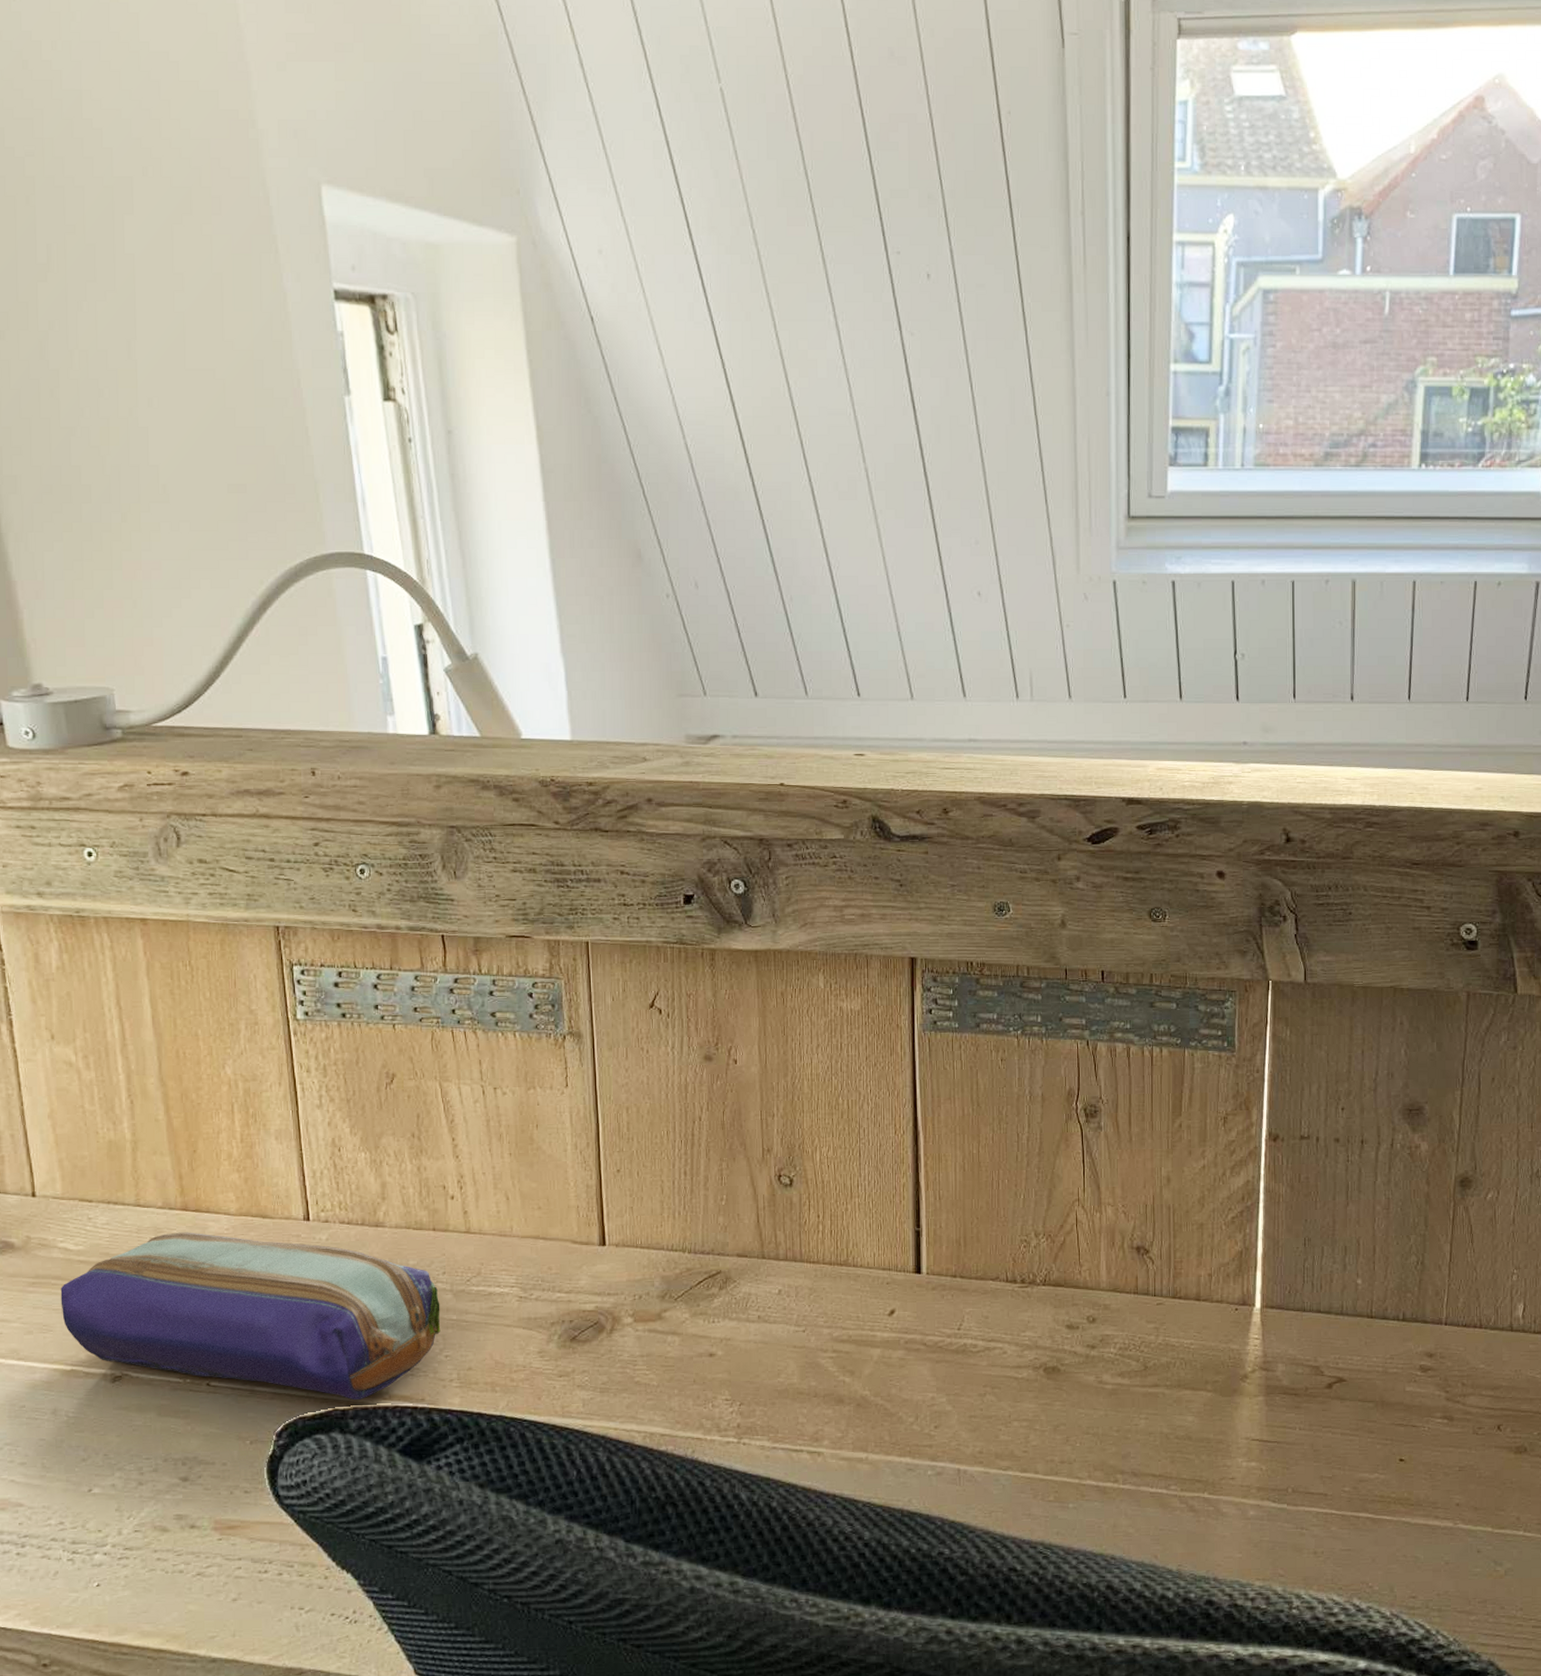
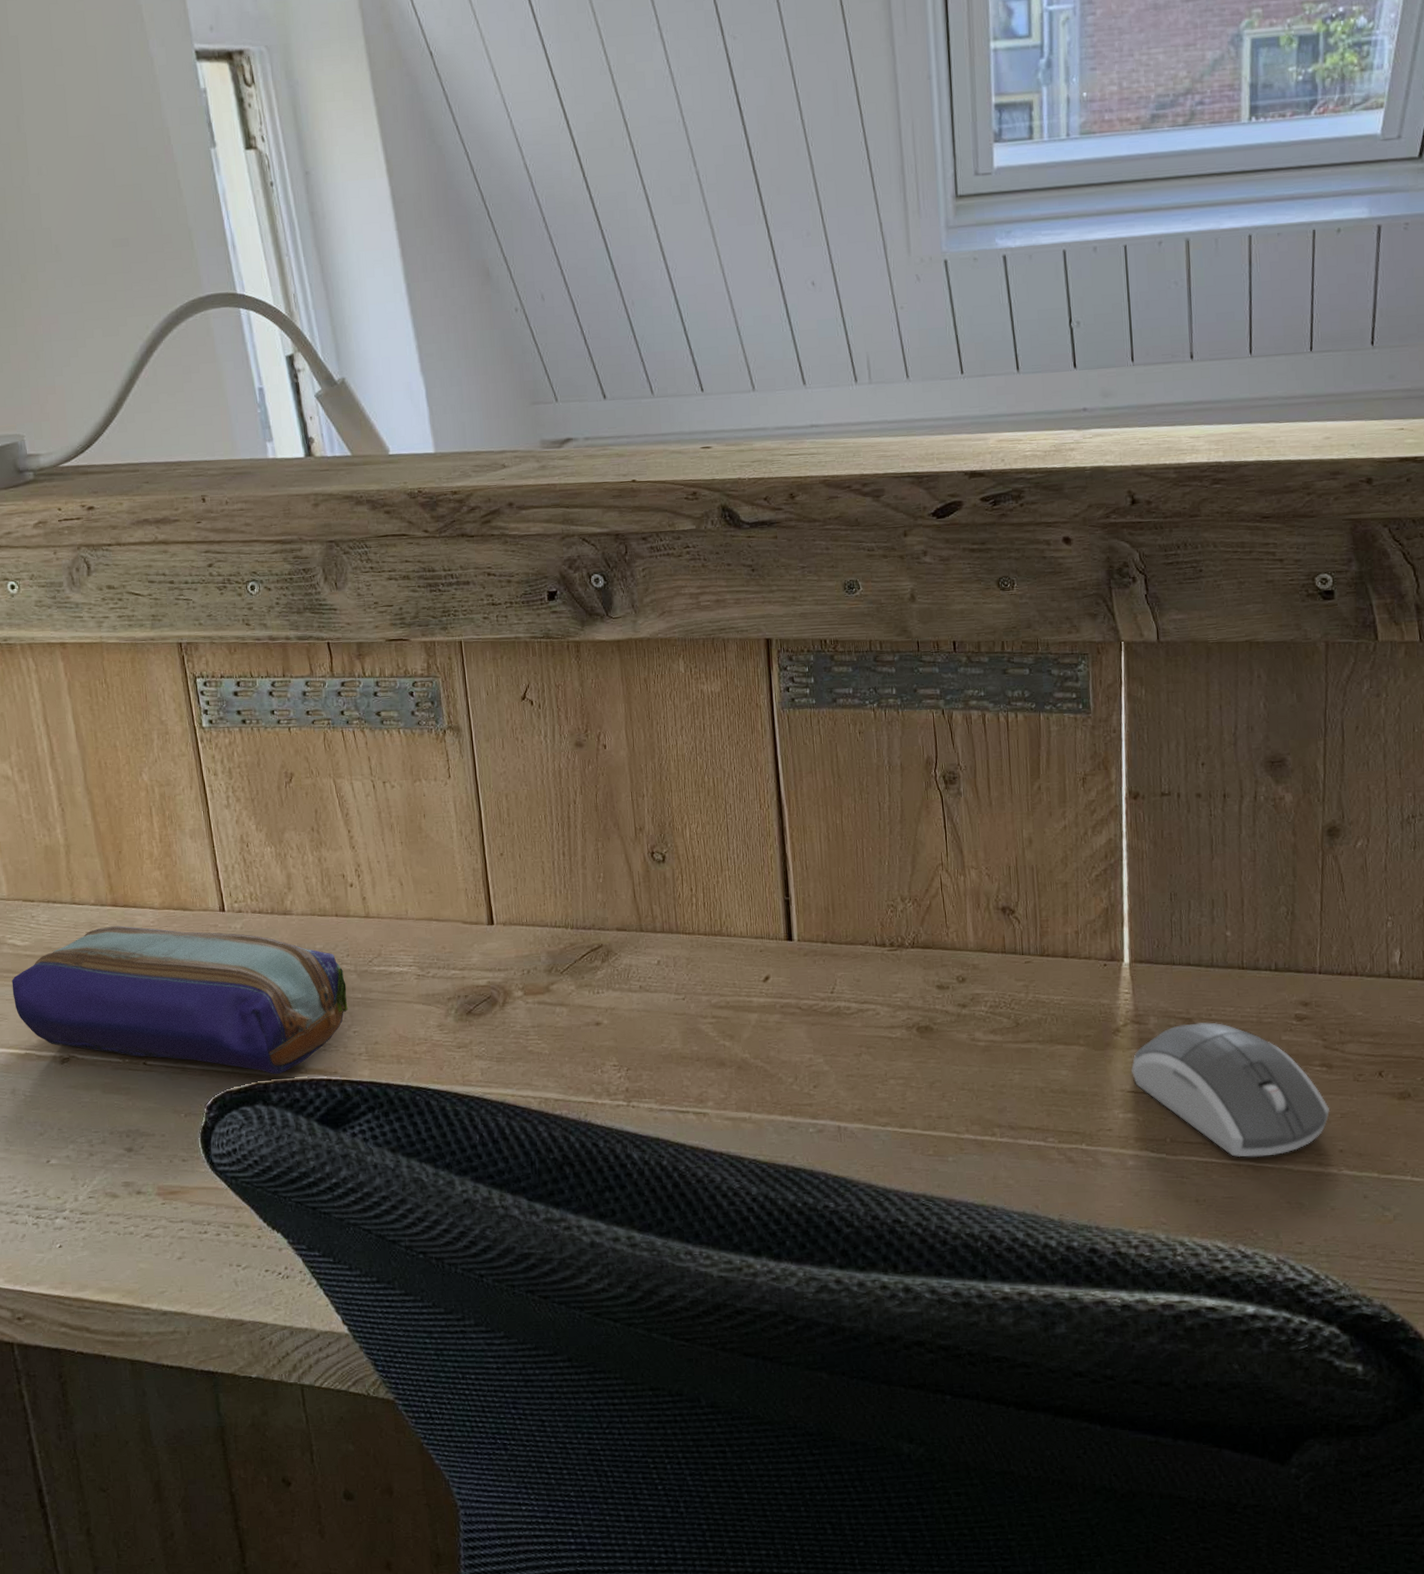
computer mouse: none [1257,1371,1448,1509] -> present [1131,1022,1330,1157]

